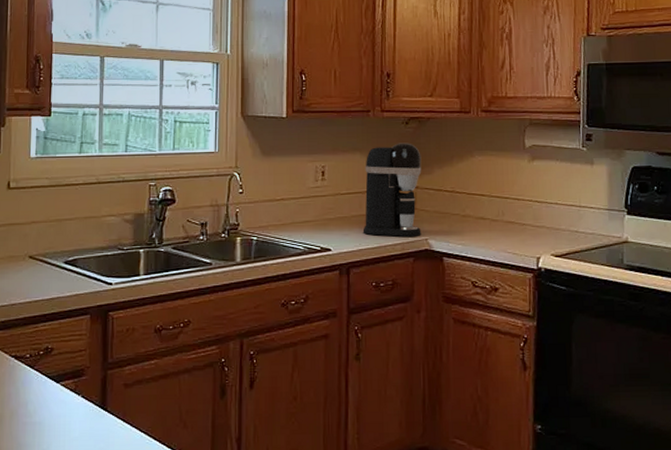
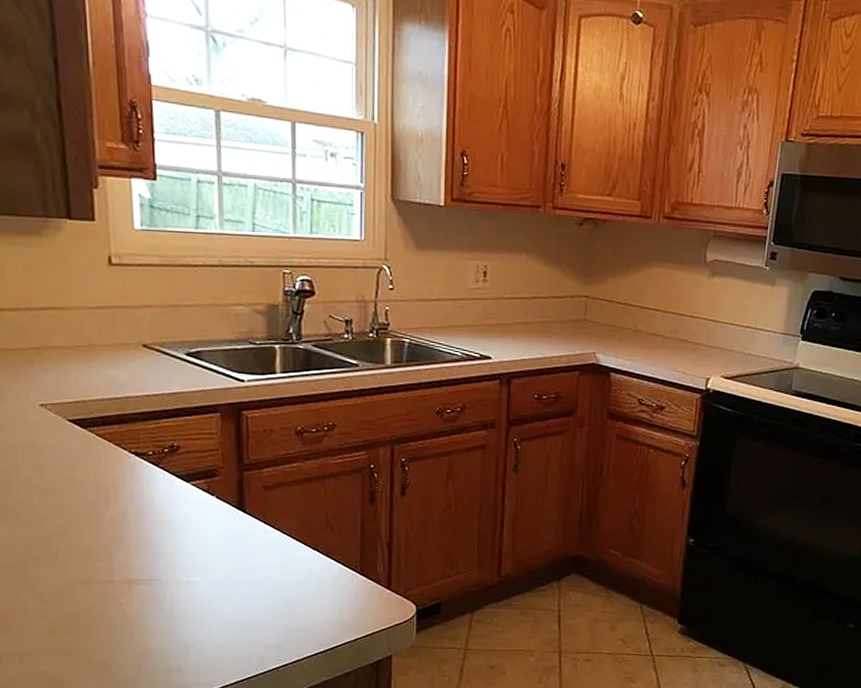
coffee maker: present [362,143,422,237] -> none [526,246,594,349]

